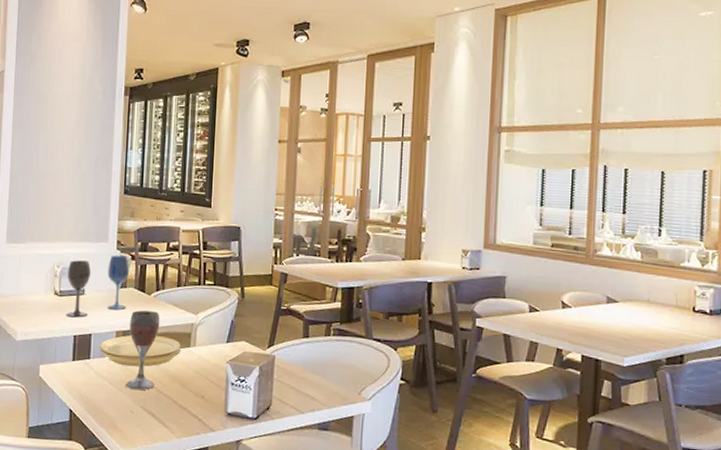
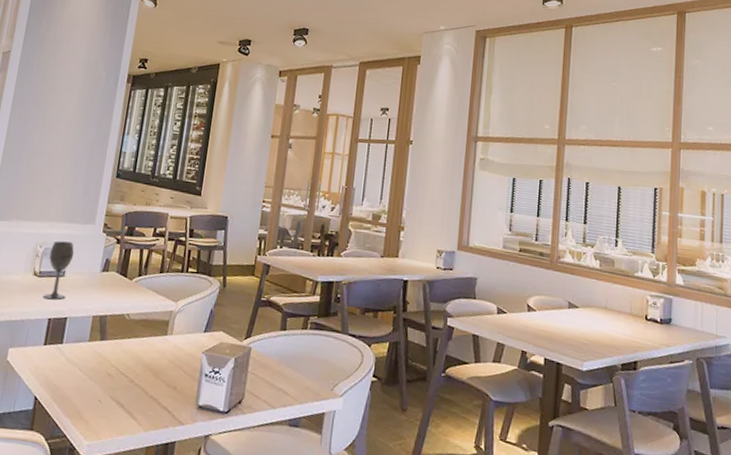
plate: present [100,335,182,367] -> none [74,320,158,354]
wineglass: present [107,255,130,310] -> none [86,237,114,294]
cup: present [126,310,160,391] -> none [96,295,140,379]

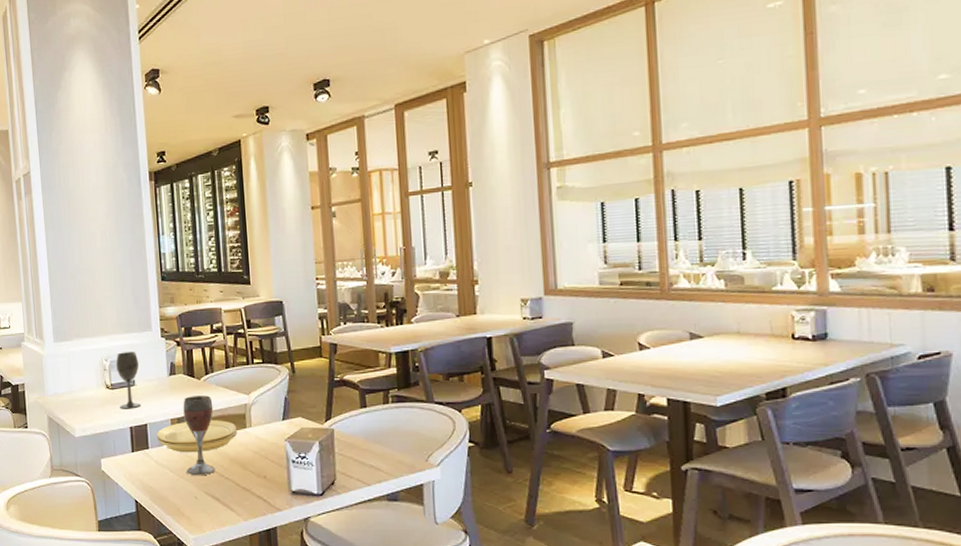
plate: none [74,320,158,354] -> present [157,420,238,453]
cup: none [96,295,140,379] -> present [183,395,215,476]

